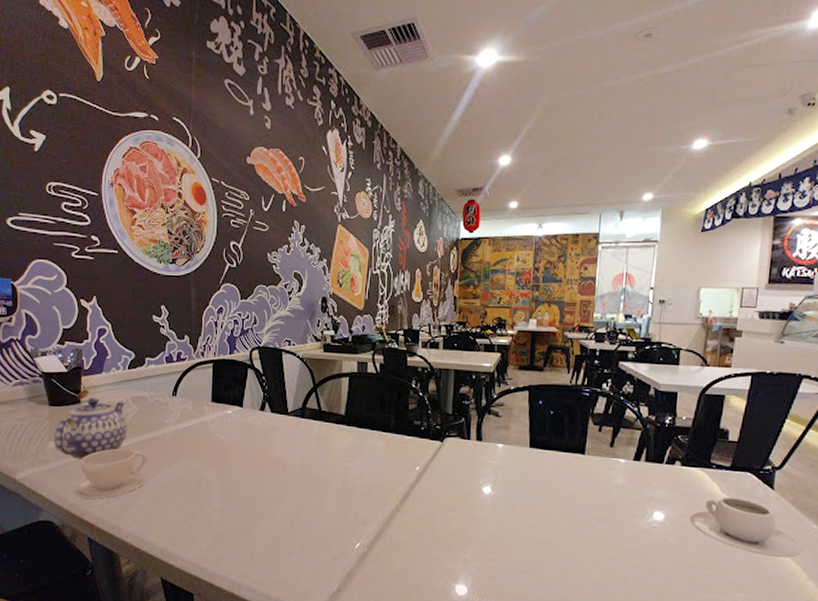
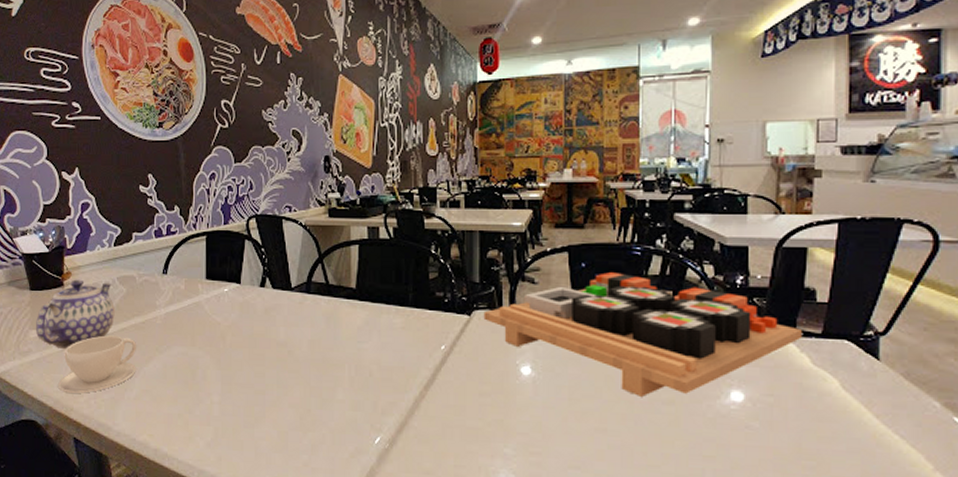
sushi platter: none [453,409,715,514] -> present [483,272,802,397]
teacup: present [690,496,803,558] -> none [777,370,924,445]

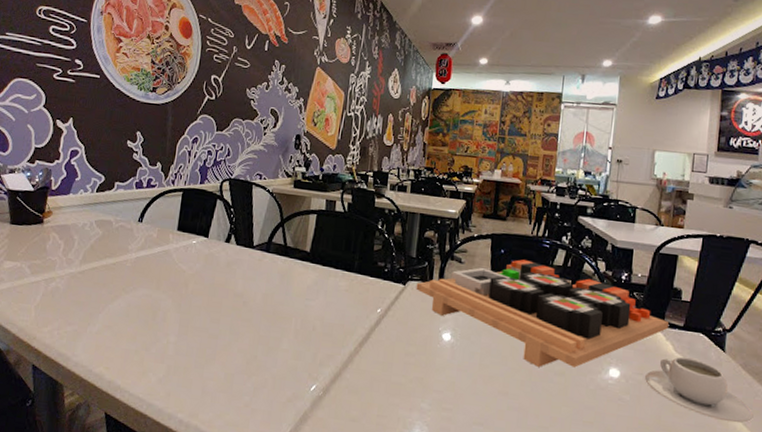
teapot: present [36,279,115,349] -> none [10,218,89,281]
teacup: present [58,335,136,393] -> none [24,272,105,324]
teacup: none [777,370,924,445] -> present [645,356,754,423]

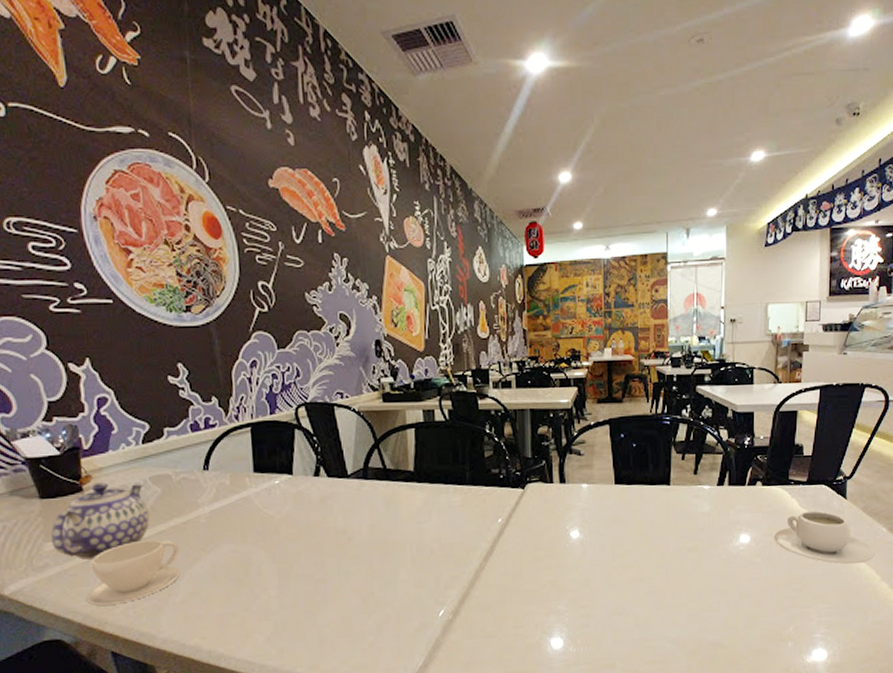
teapot: none [10,218,89,281] -> present [51,482,150,560]
teacup: none [24,272,105,324] -> present [86,539,181,606]
sushi platter: present [416,259,669,368] -> none [536,441,793,547]

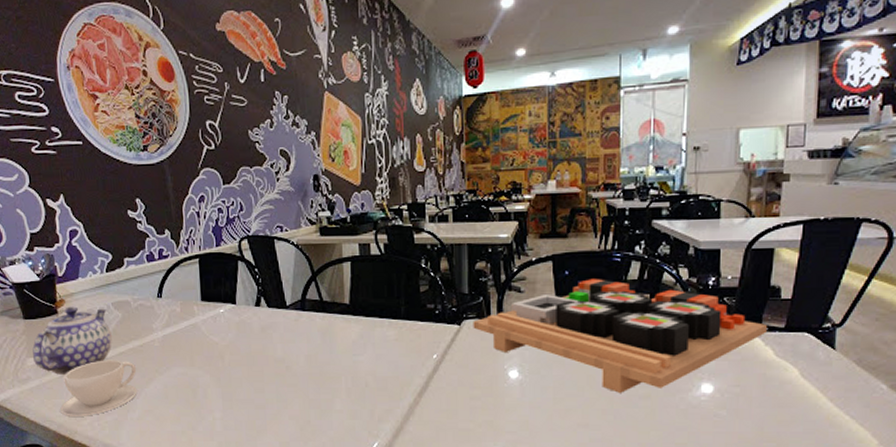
sushi platter: none [536,441,793,547] -> present [473,279,767,393]
teacup: present [774,510,875,565] -> none [743,361,871,424]

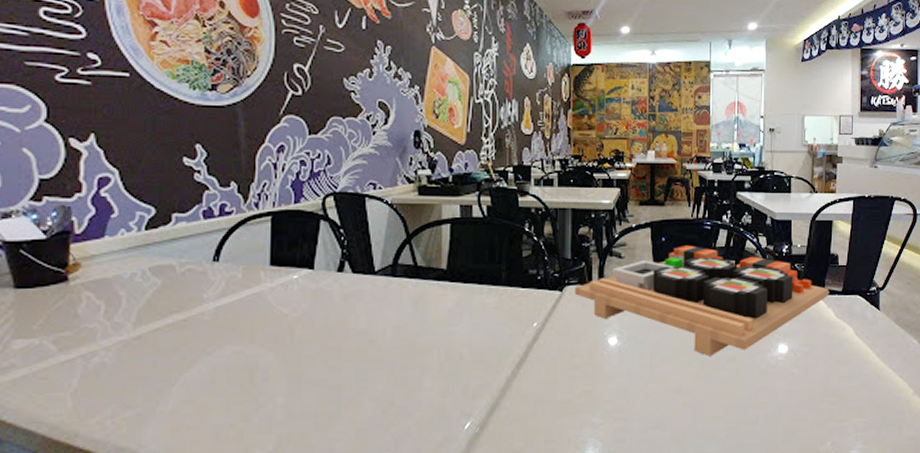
teapot: present [32,306,112,375] -> none [23,272,144,360]
teacup: present [60,359,138,416] -> none [56,338,174,415]

